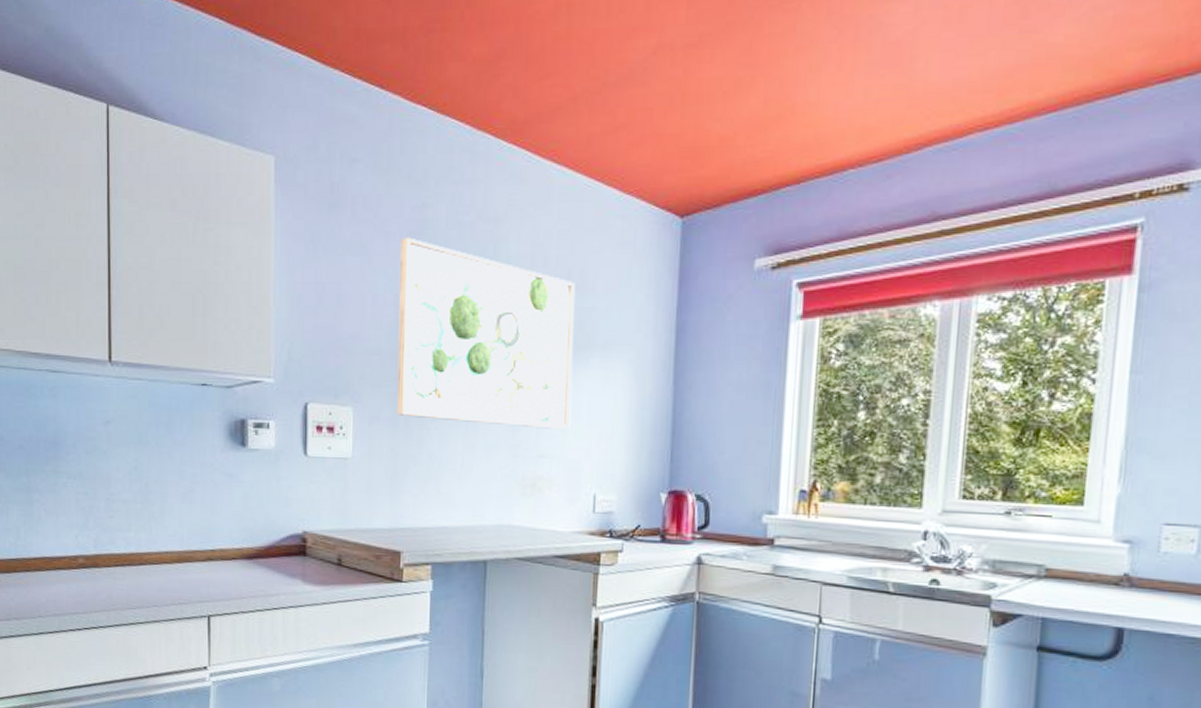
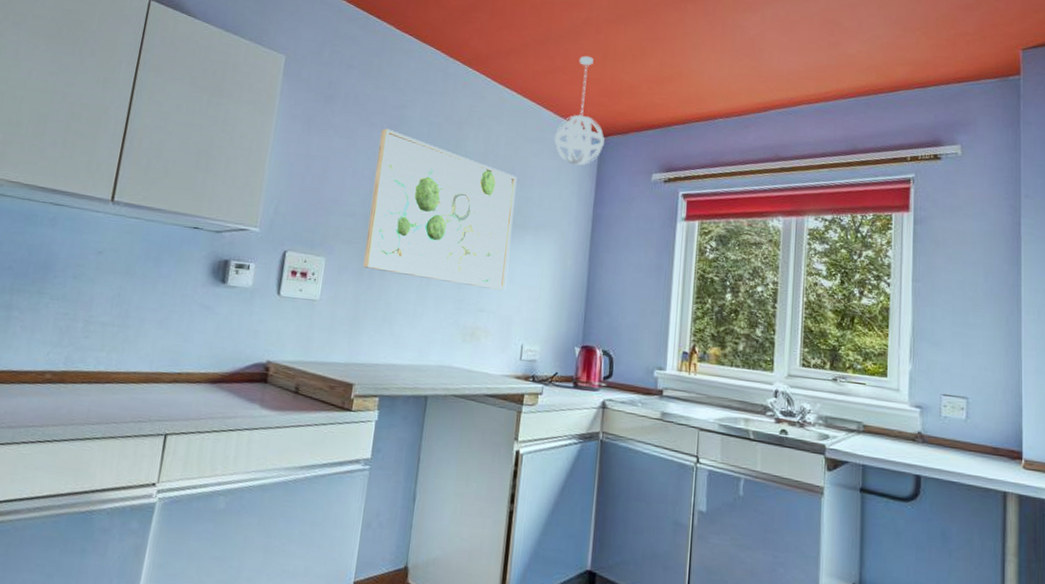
pendant light: none [621,102,688,259] -> present [554,55,605,166]

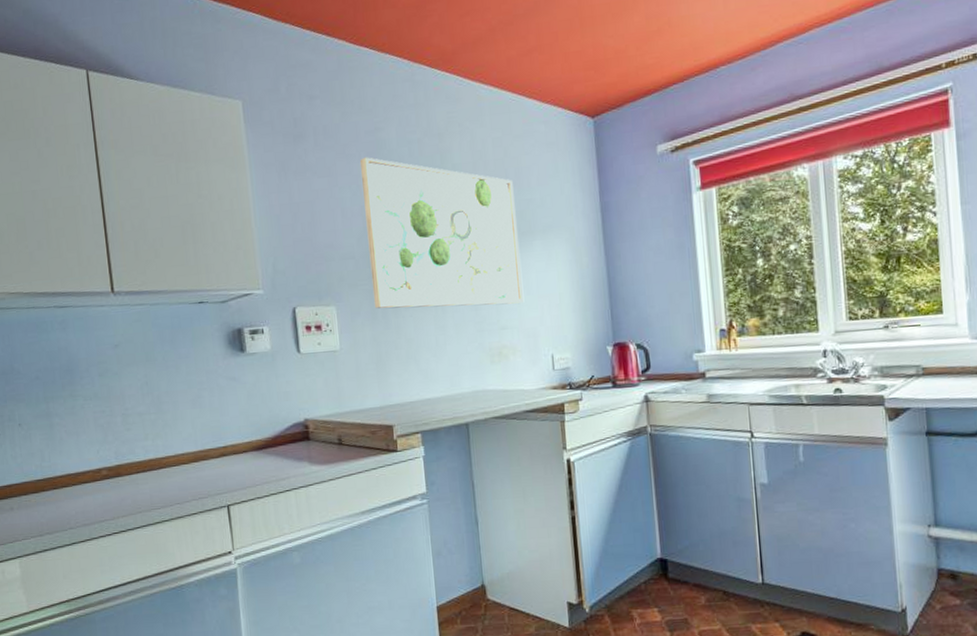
pendant light: present [554,55,605,166] -> none [544,26,599,154]

